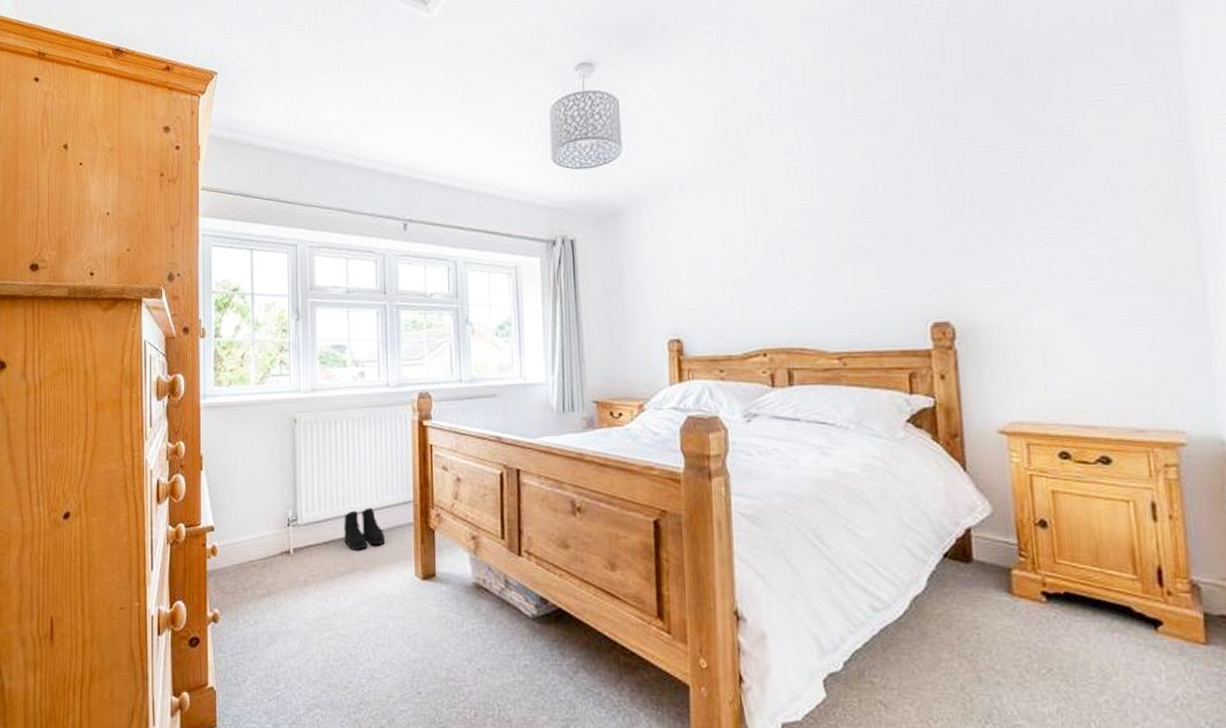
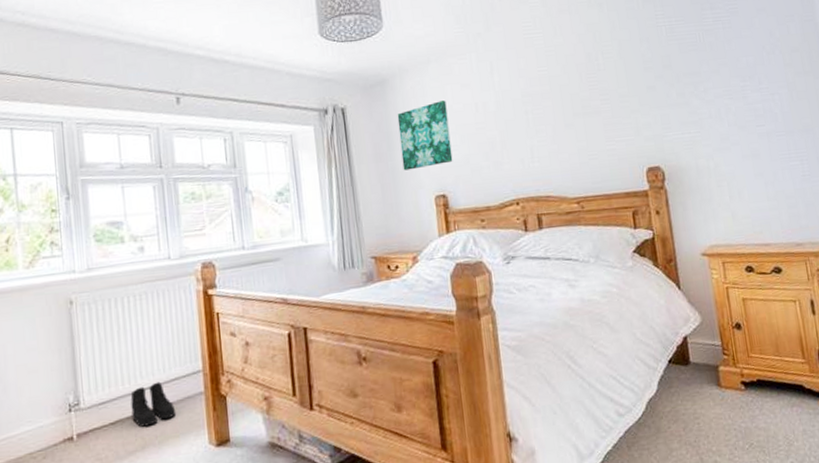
wall art: none [631,235,692,310] -> present [397,100,453,171]

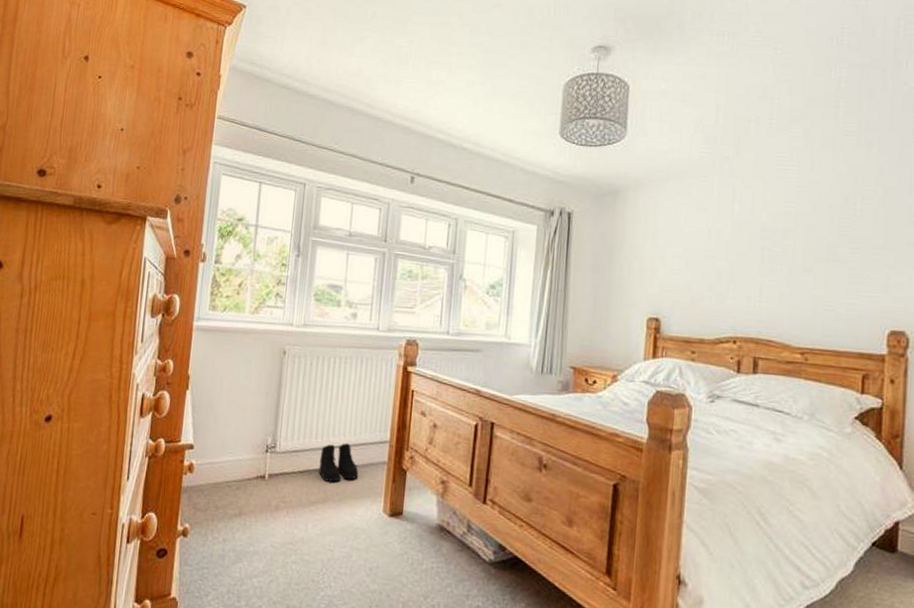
wall art: present [397,100,453,171] -> none [620,221,678,287]

